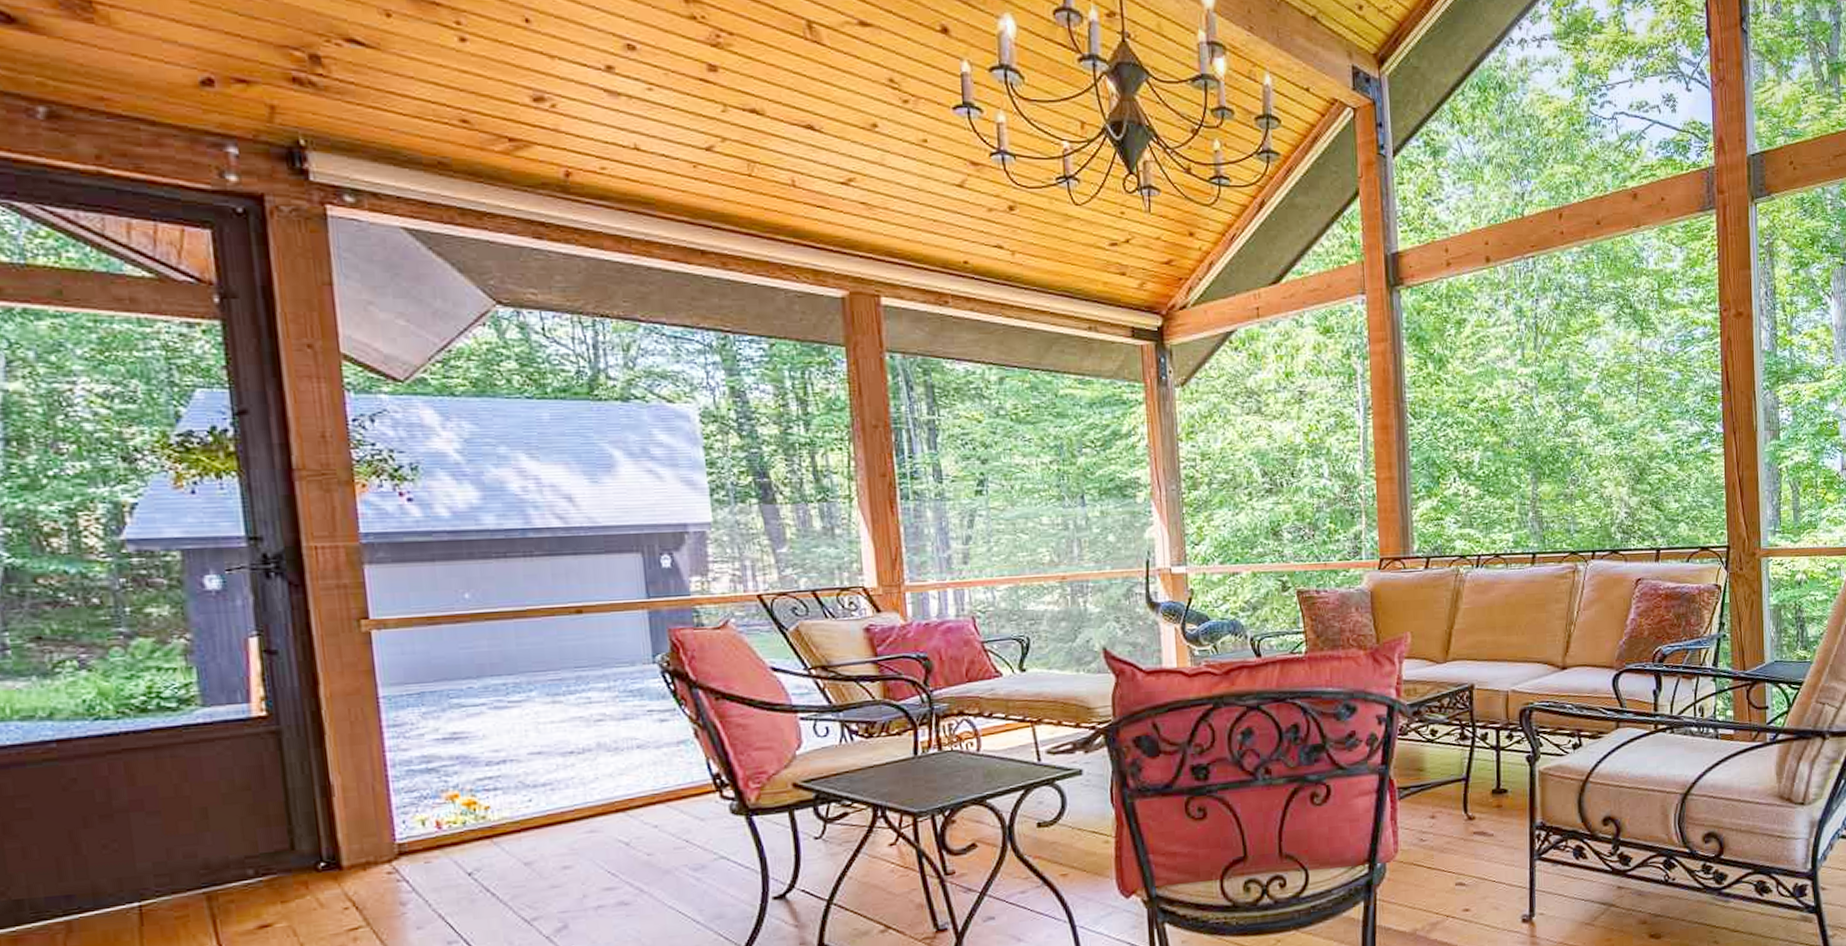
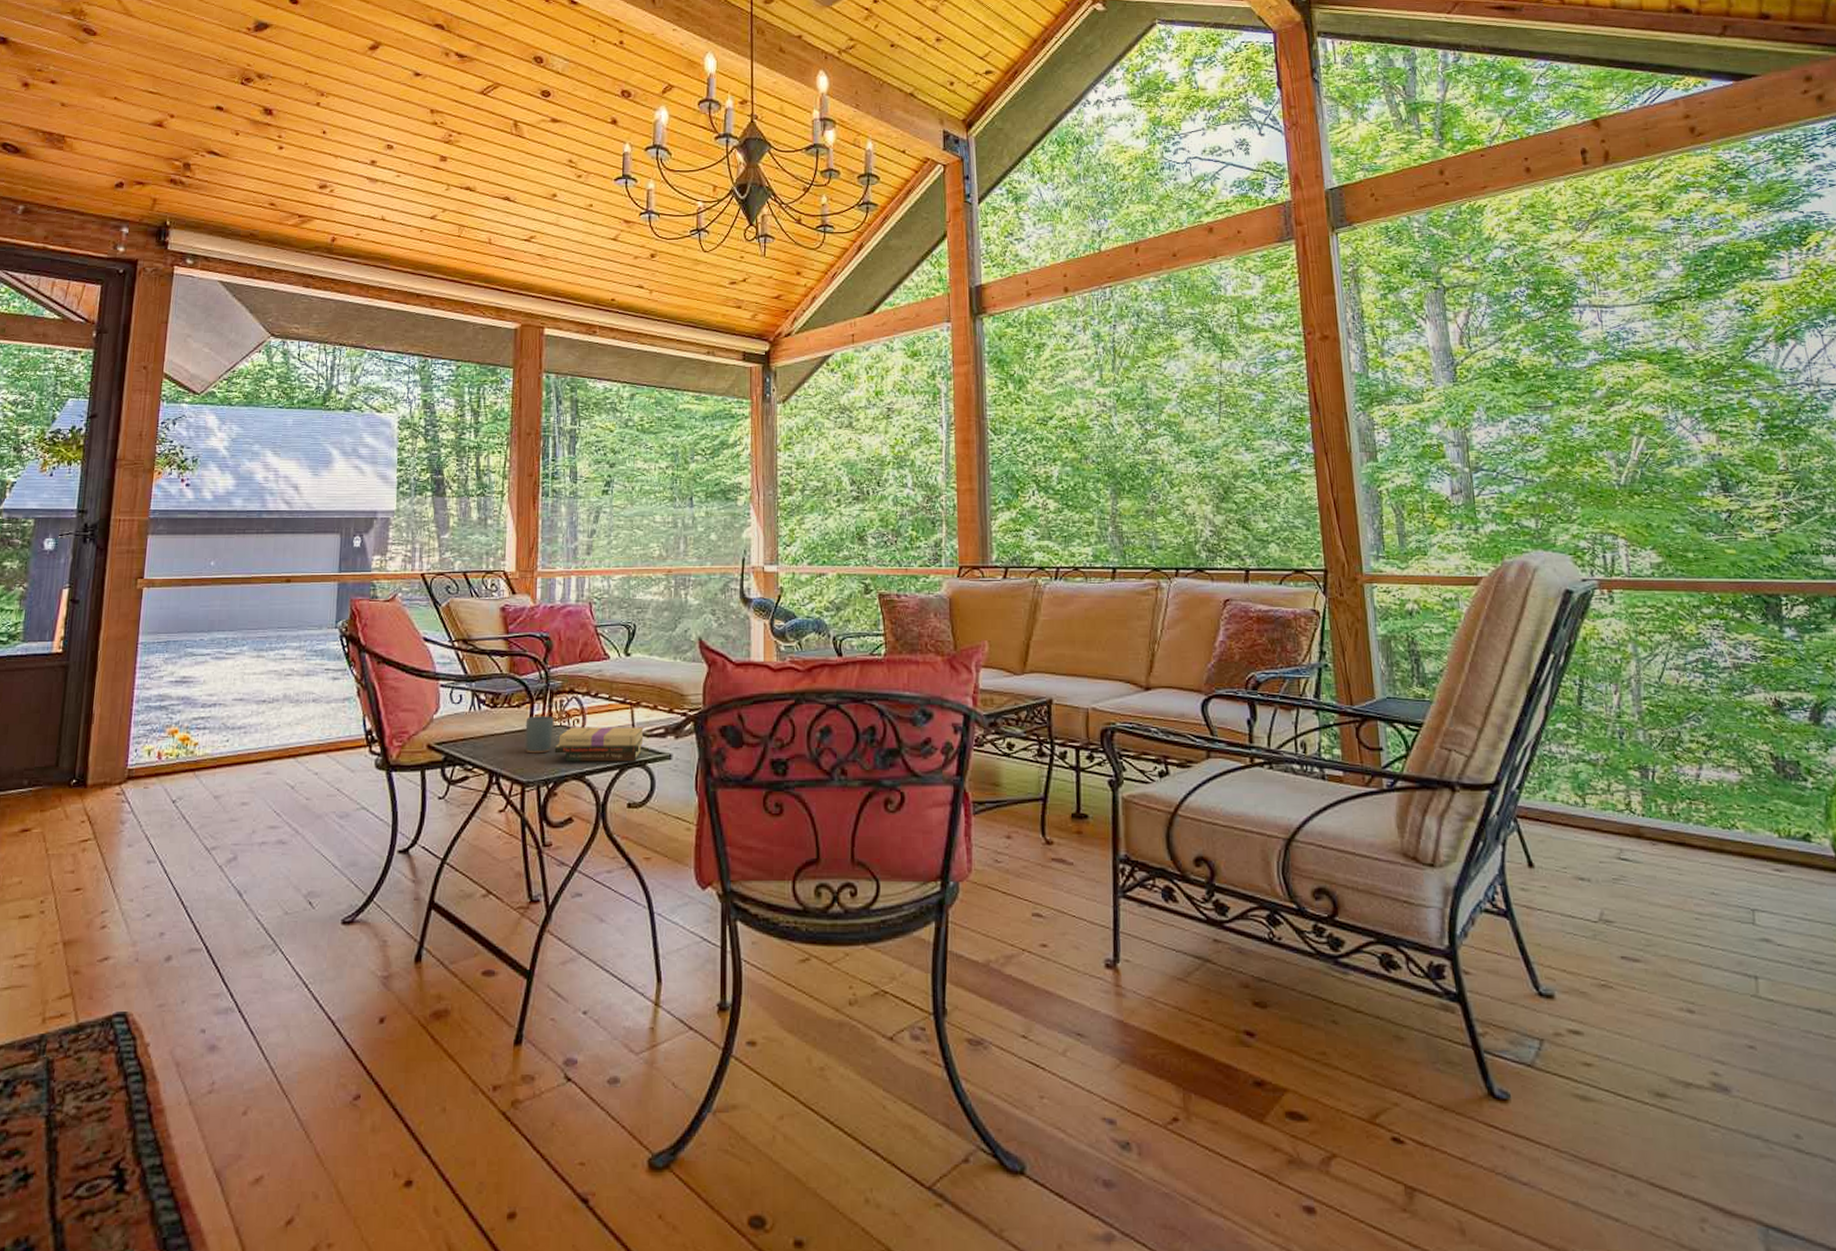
mug: none [909,741,944,783] -> present [525,716,554,754]
books: none [947,744,1049,787] -> present [554,727,644,762]

